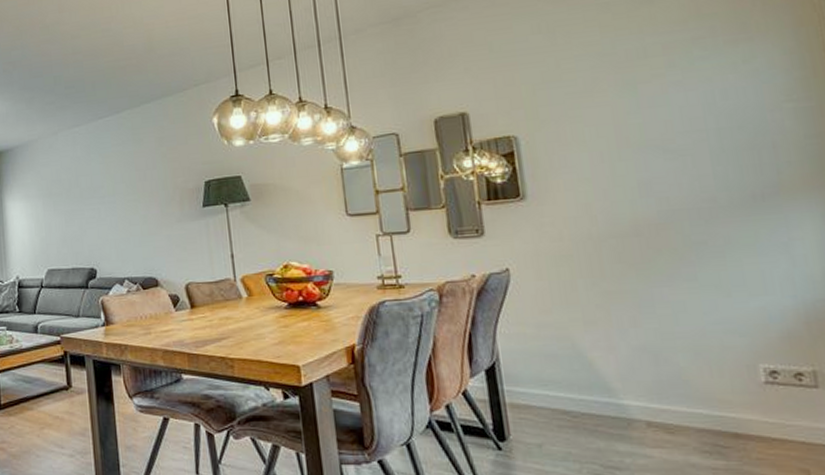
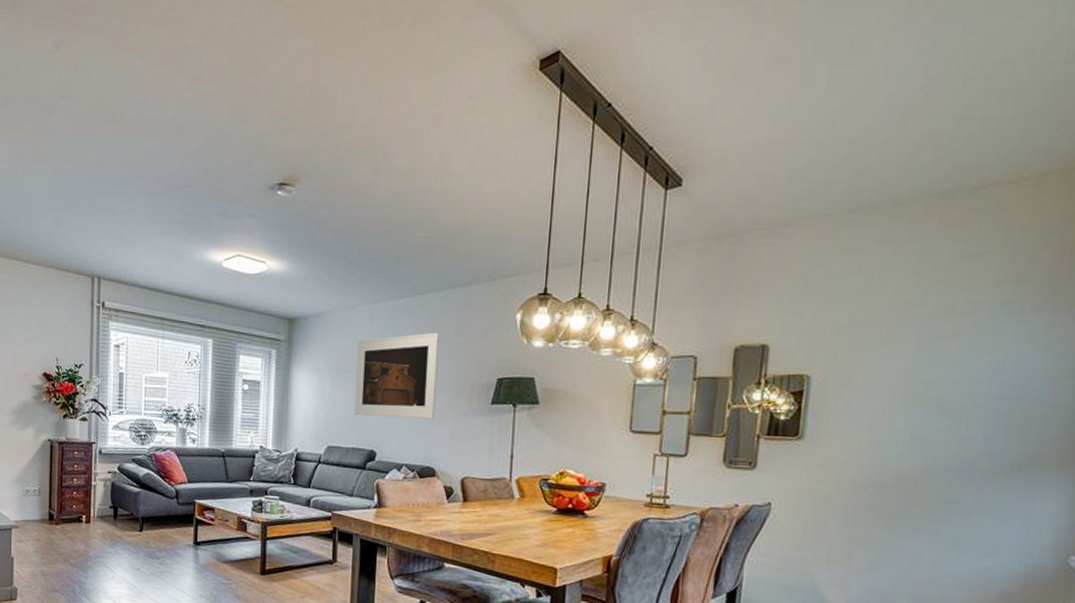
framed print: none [64,145,148,236] -> present [354,332,439,419]

